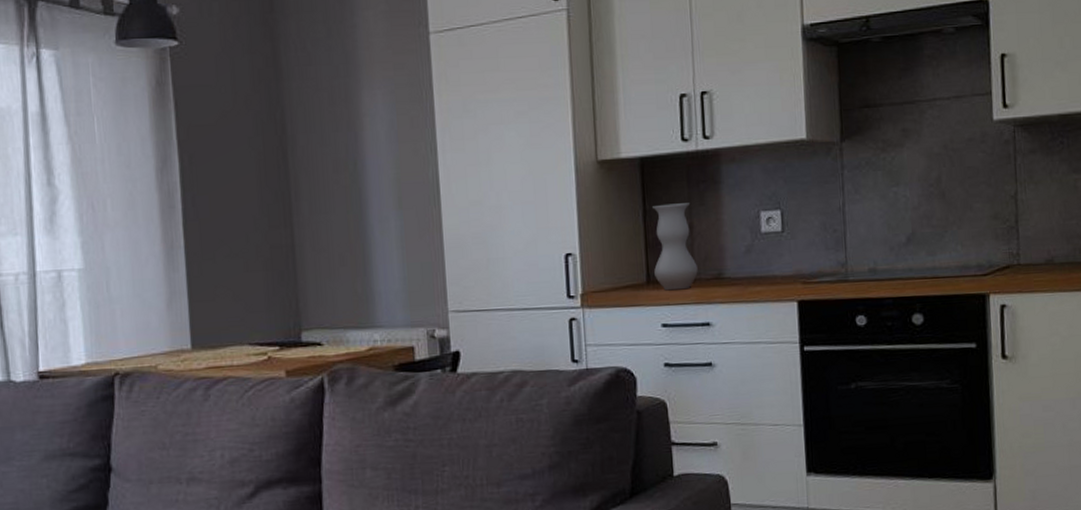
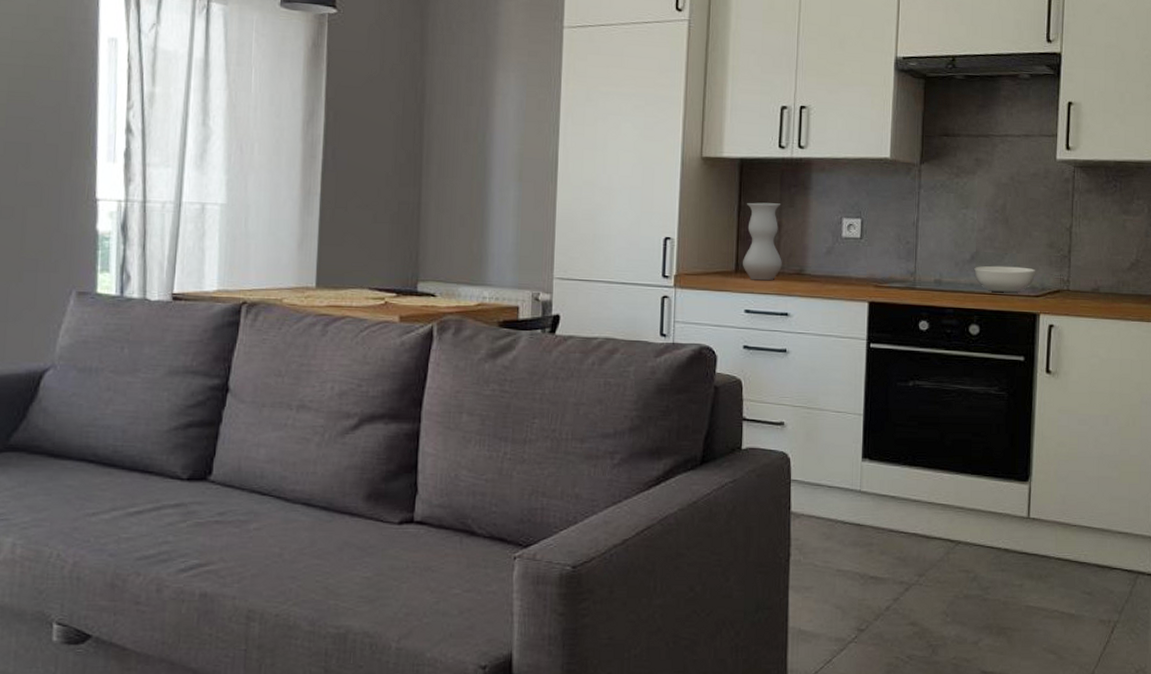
bowl: none [912,244,981,276] -> present [974,265,1036,293]

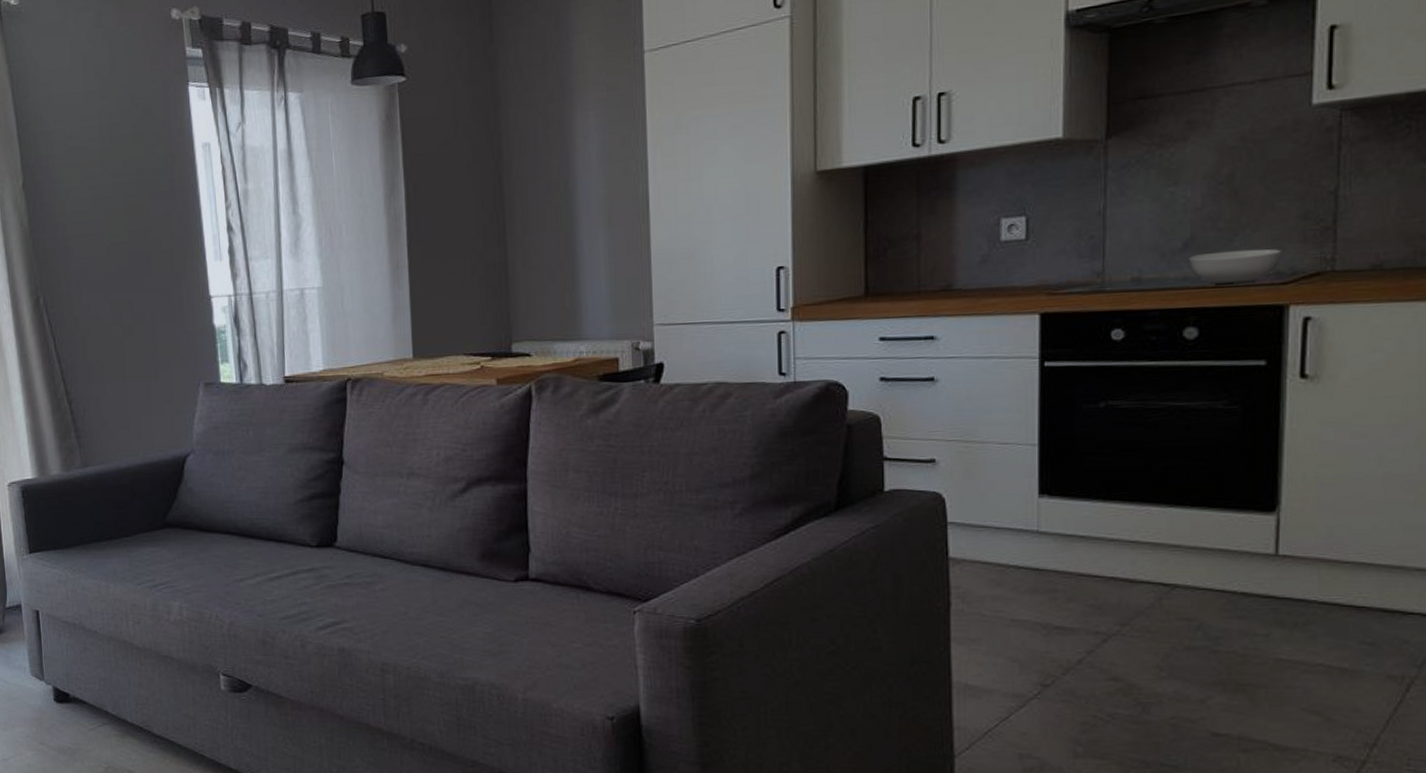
vase: present [743,202,782,282] -> none [874,211,924,305]

